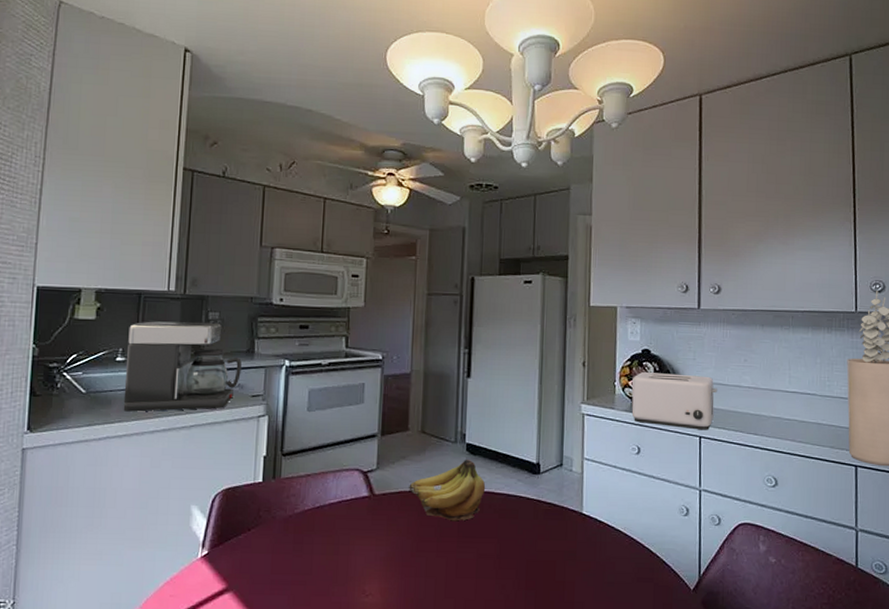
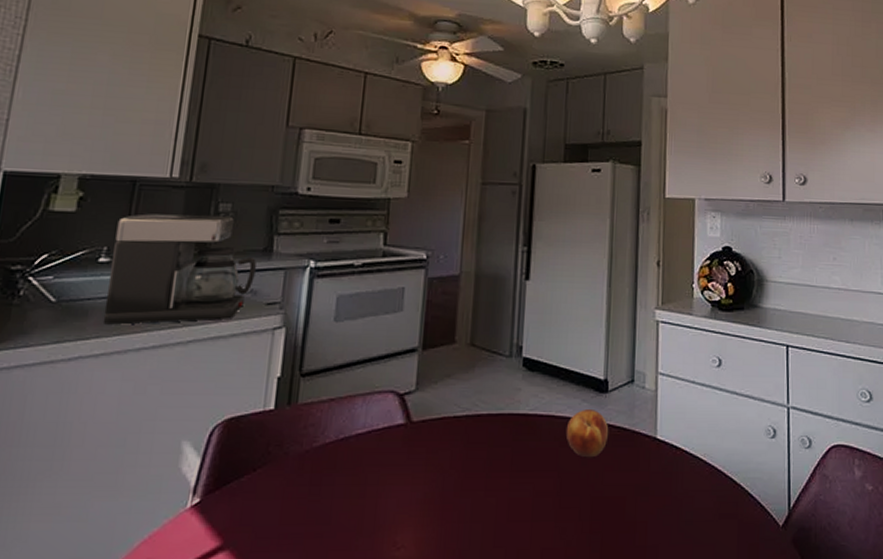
fruit: present [407,460,486,521] -> none [452,377,545,452]
fruit: none [504,487,541,528] -> present [565,408,609,458]
toaster: present [631,371,717,431] -> none [711,271,805,339]

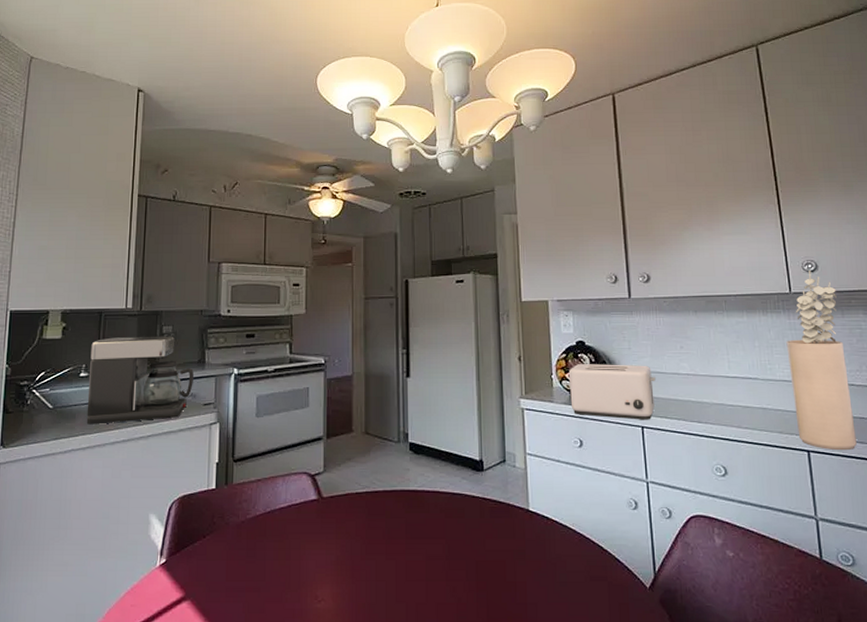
fruit: present [565,408,609,458] -> none [450,485,487,527]
toaster: none [711,271,805,339] -> present [568,363,656,421]

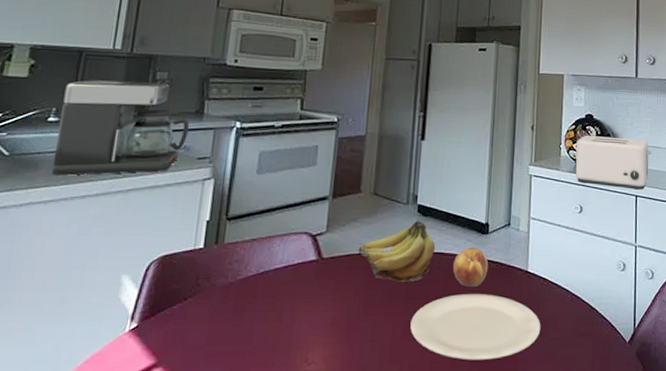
fruit: none [354,459,431,522] -> present [357,221,436,283]
plate: none [413,533,549,603] -> present [410,293,541,361]
fruit: none [450,485,487,527] -> present [452,247,489,288]

